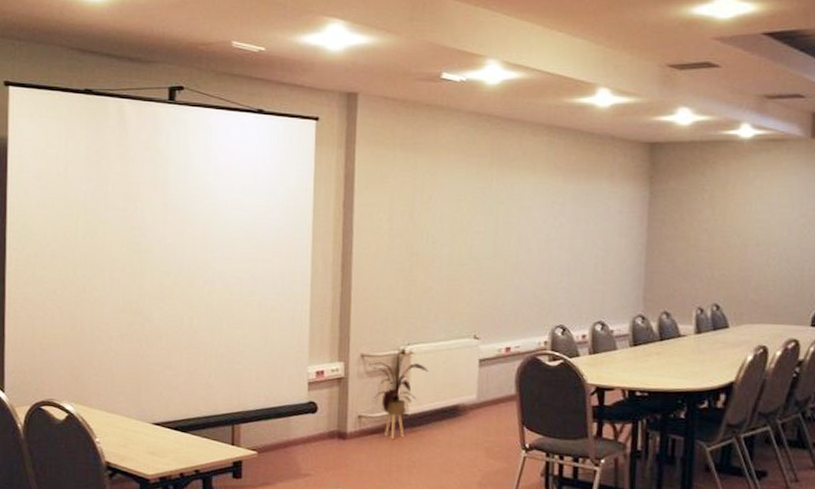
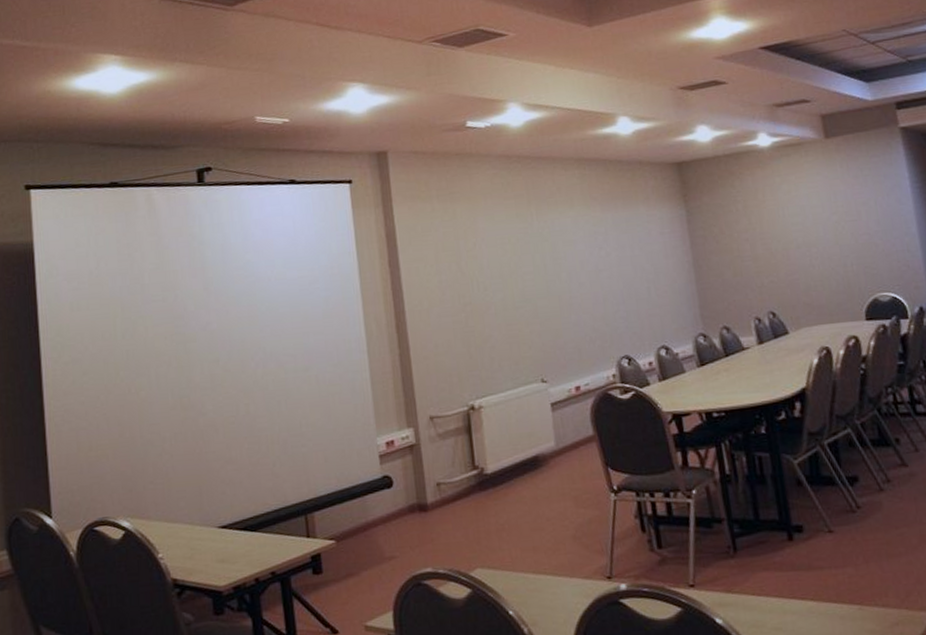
house plant: present [369,343,429,440] -> none [440,397,502,504]

